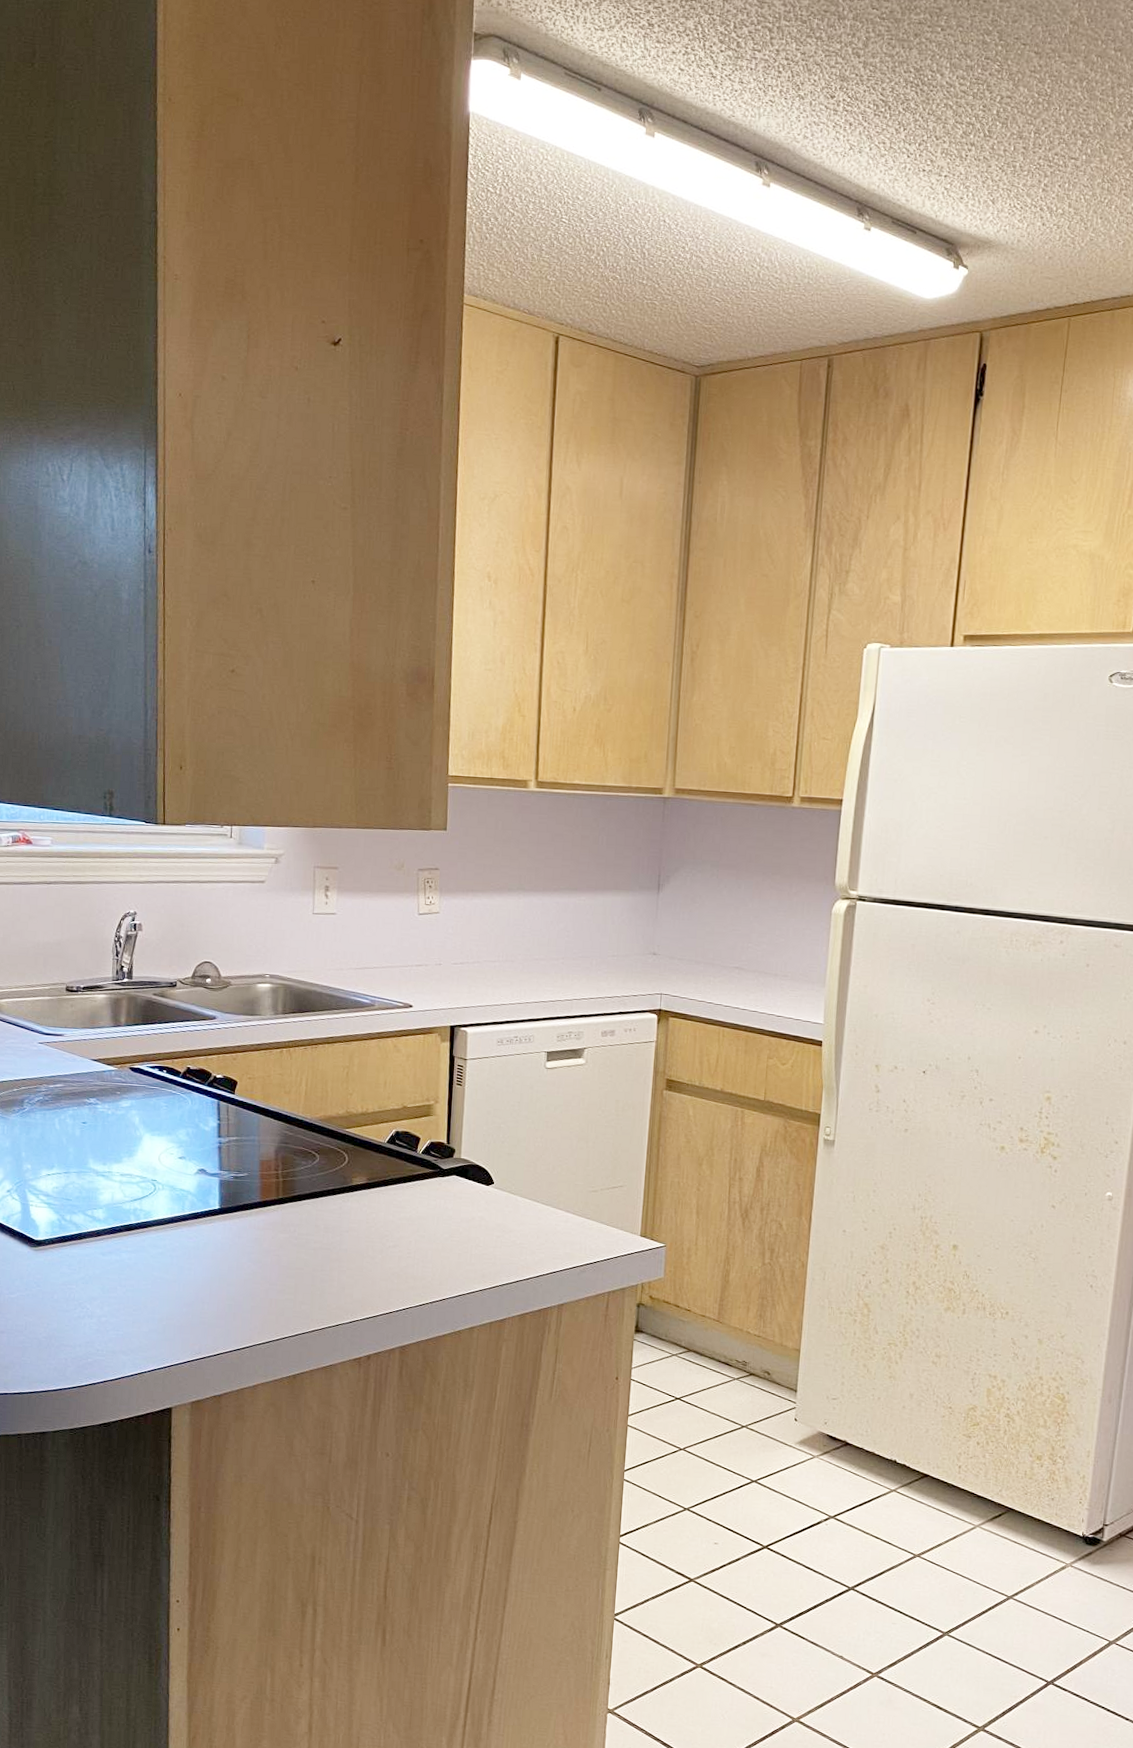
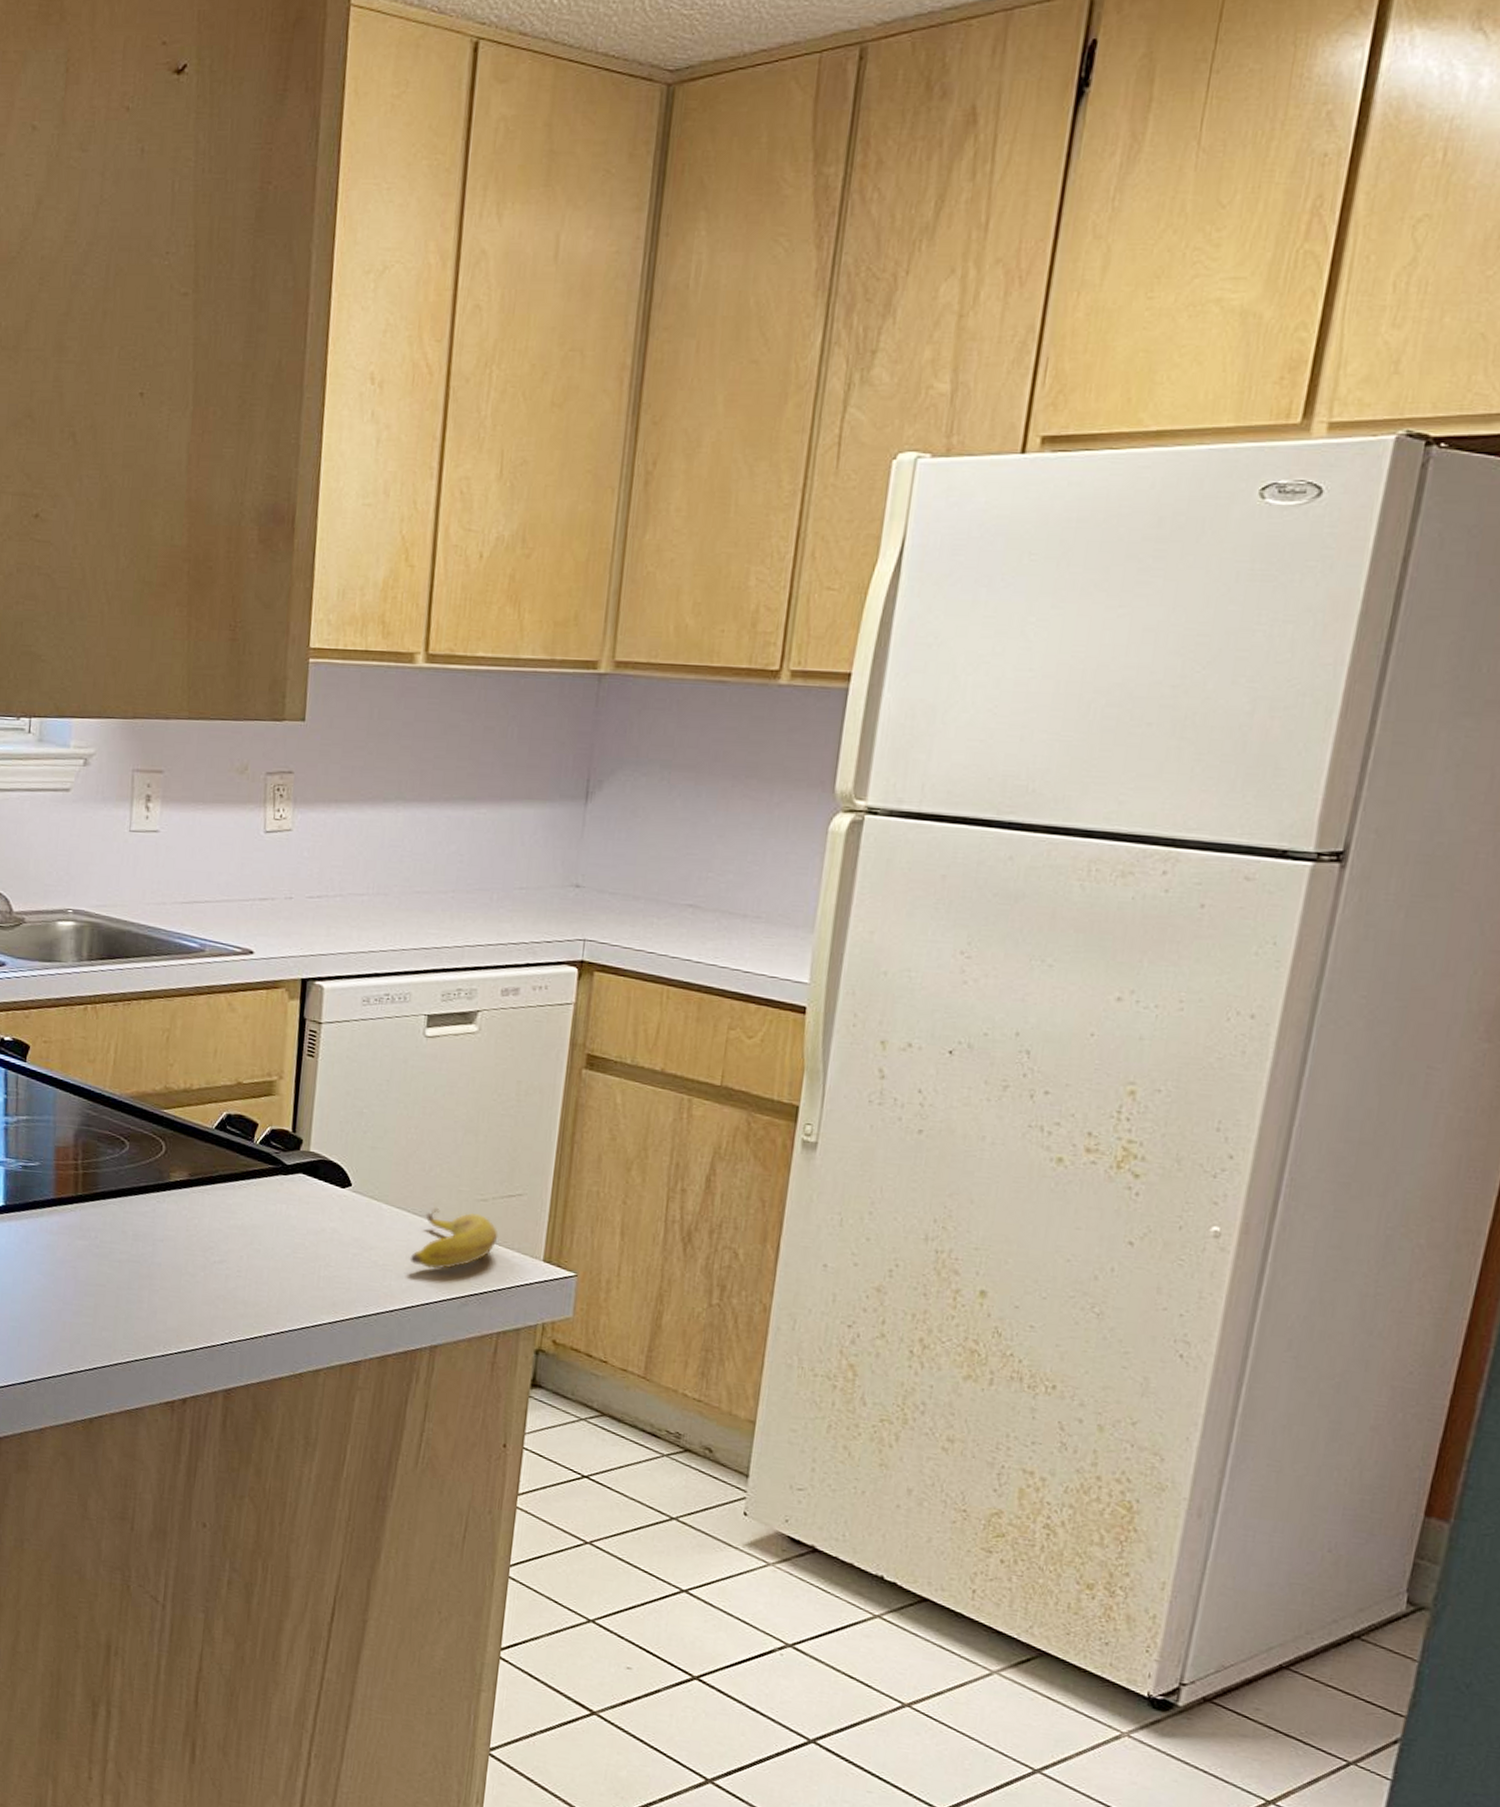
banana: none [540,1198,606,1245] -> present [409,1207,499,1269]

